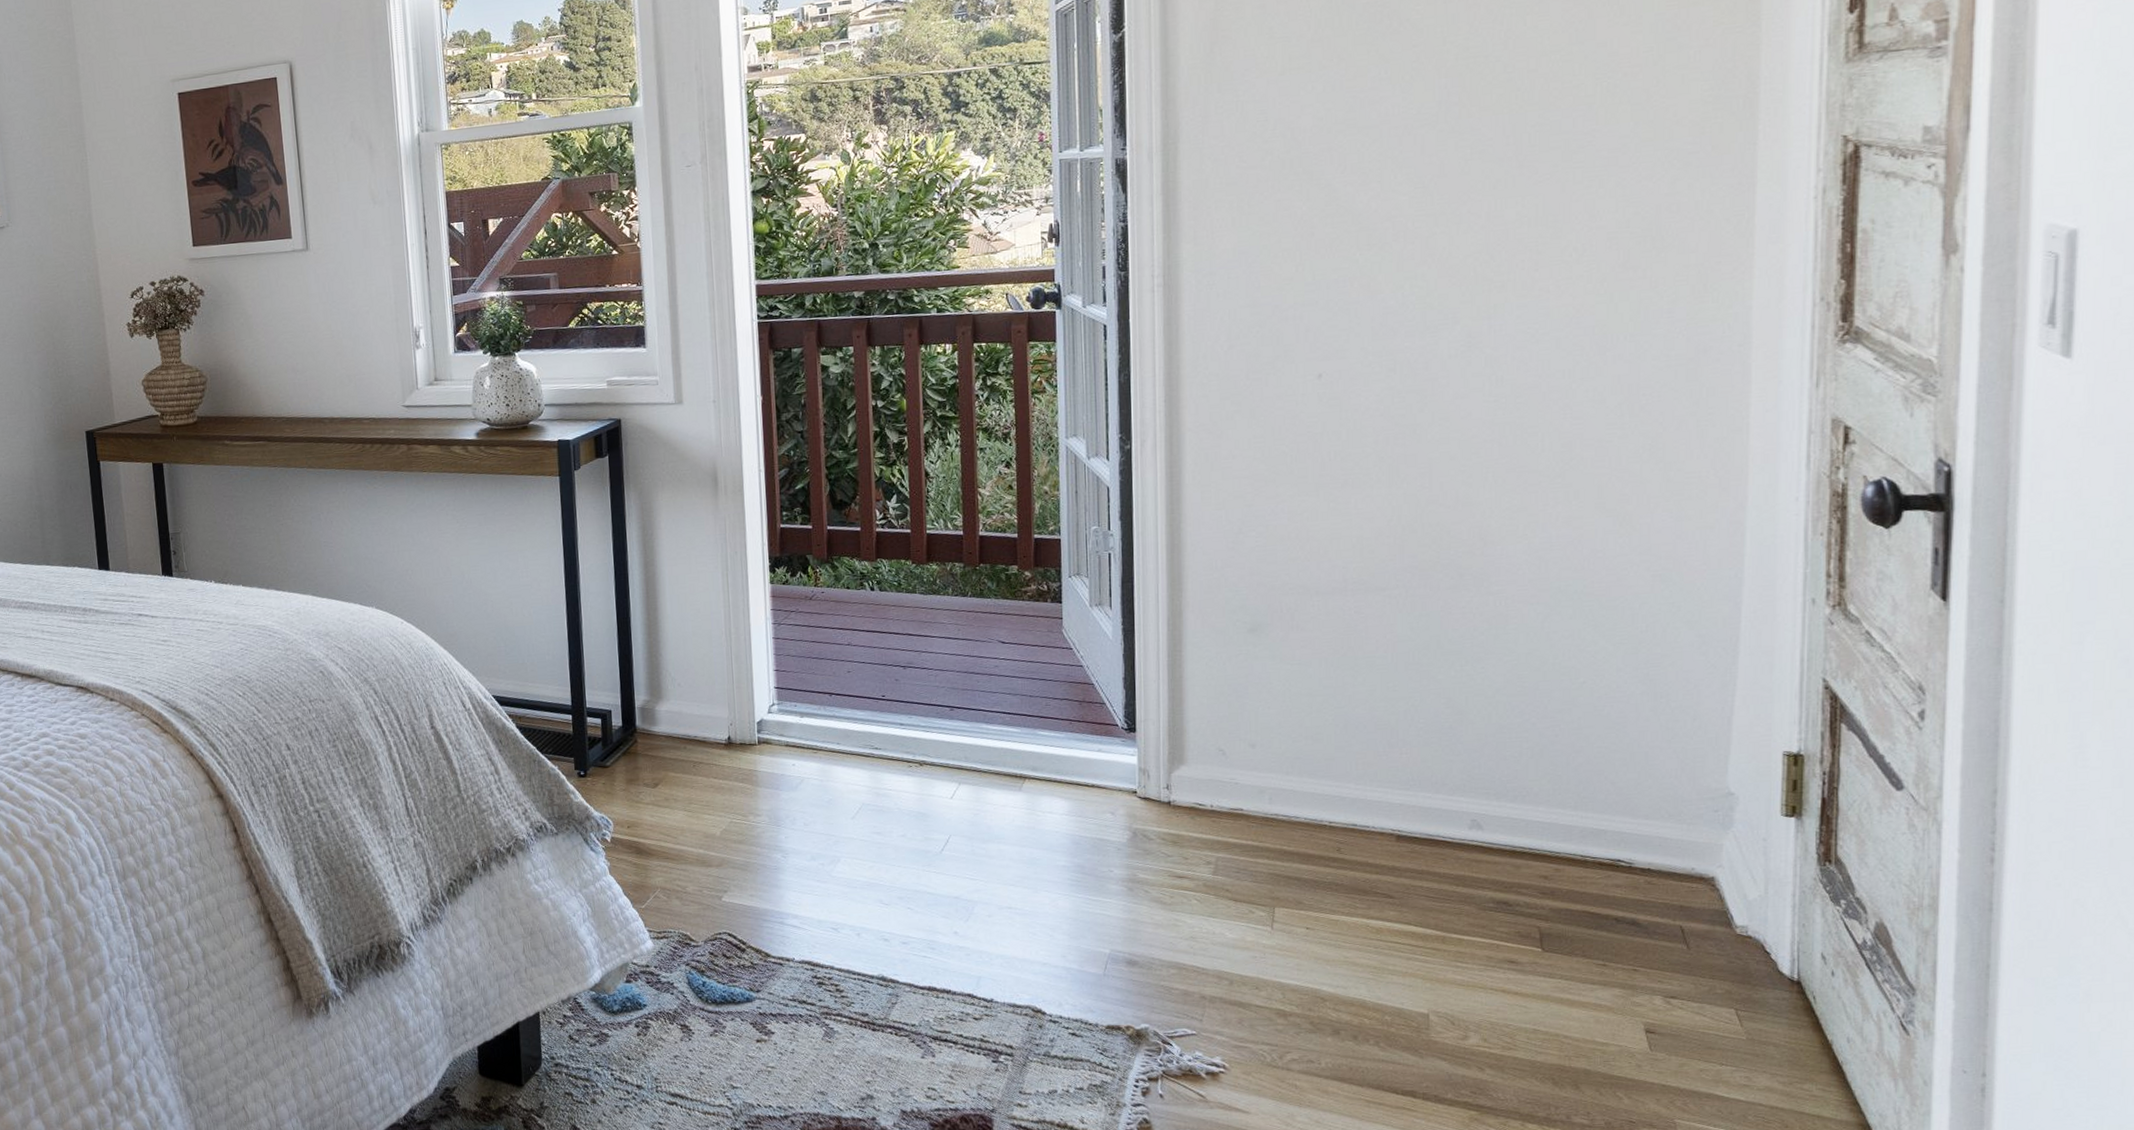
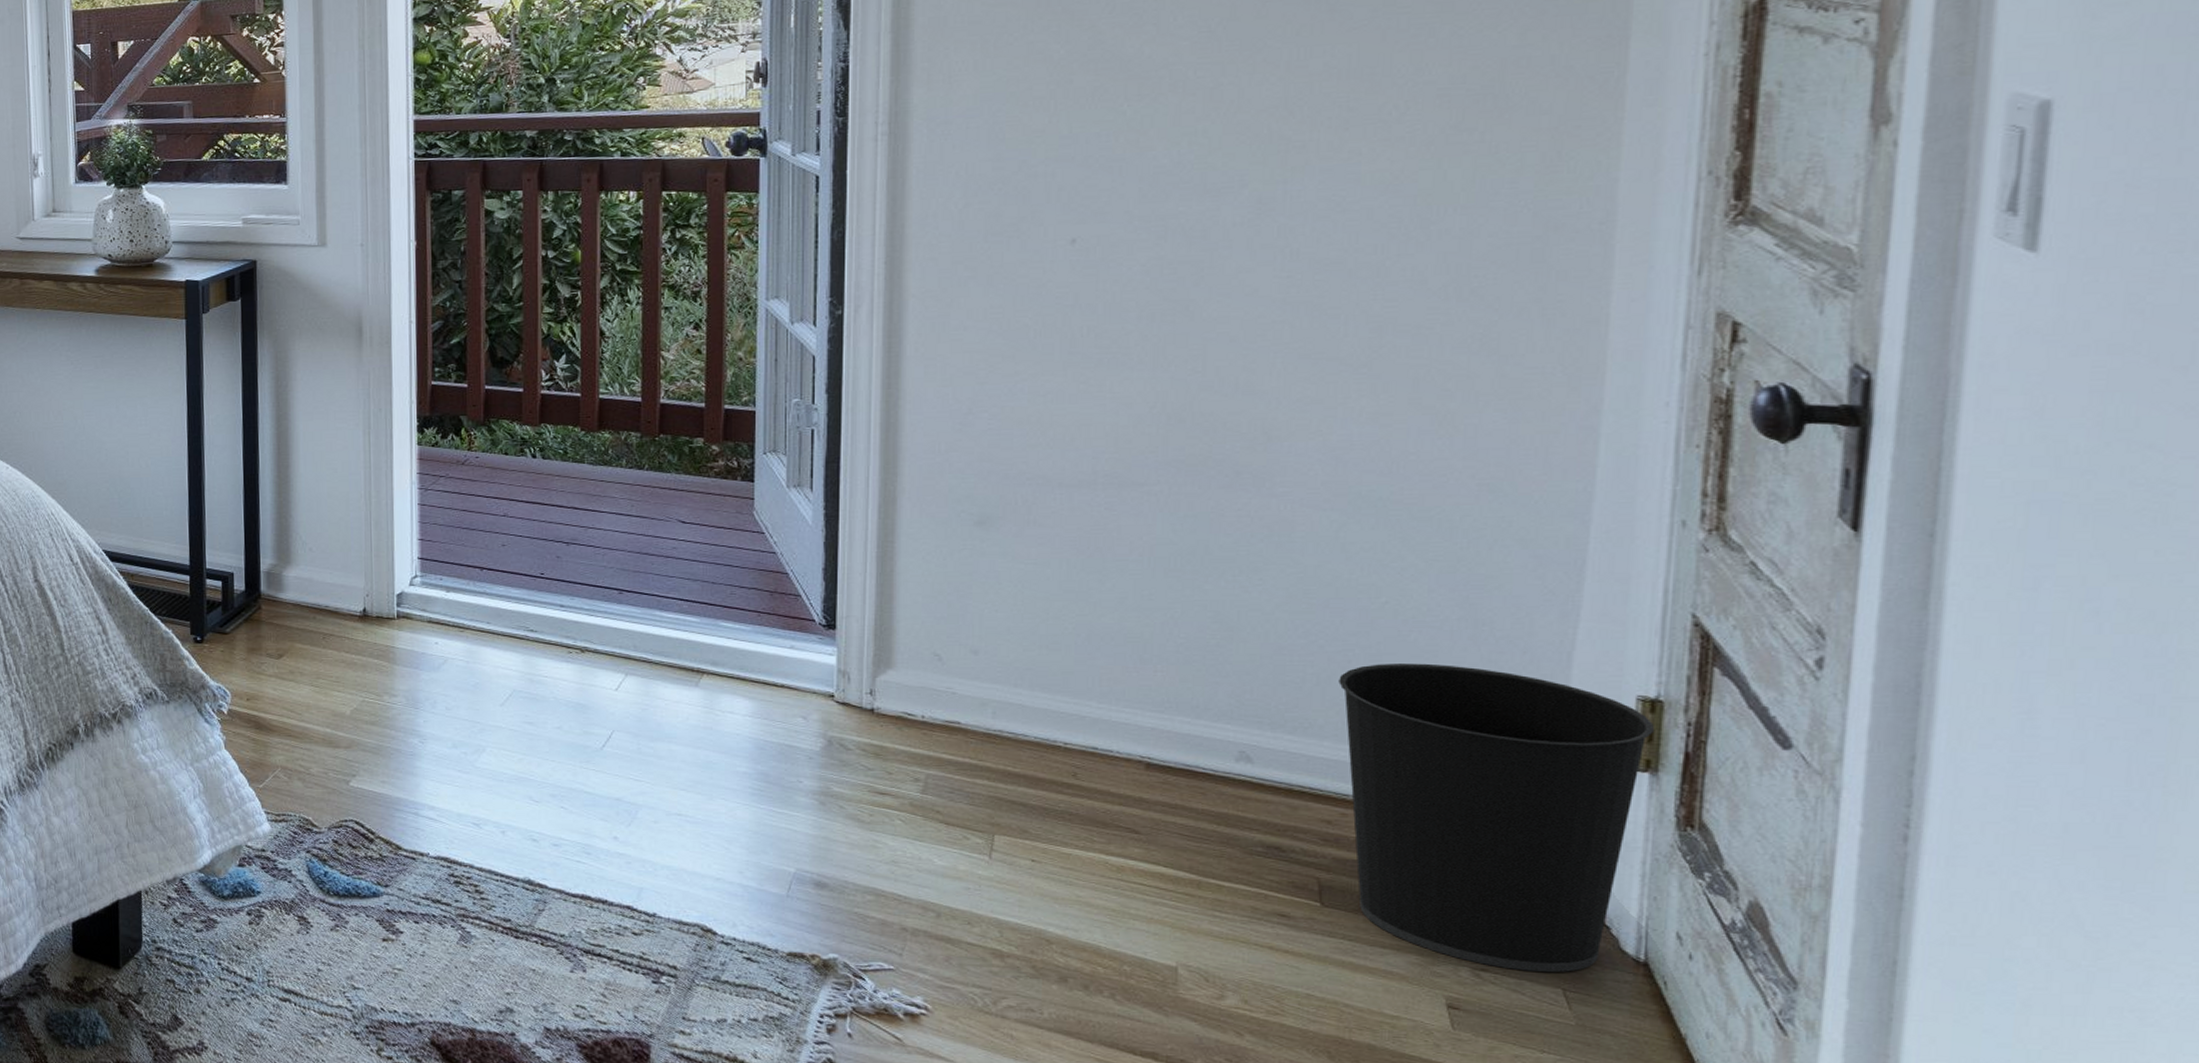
wastebasket: none [1549,733,1797,996] -> present [1338,663,1654,973]

